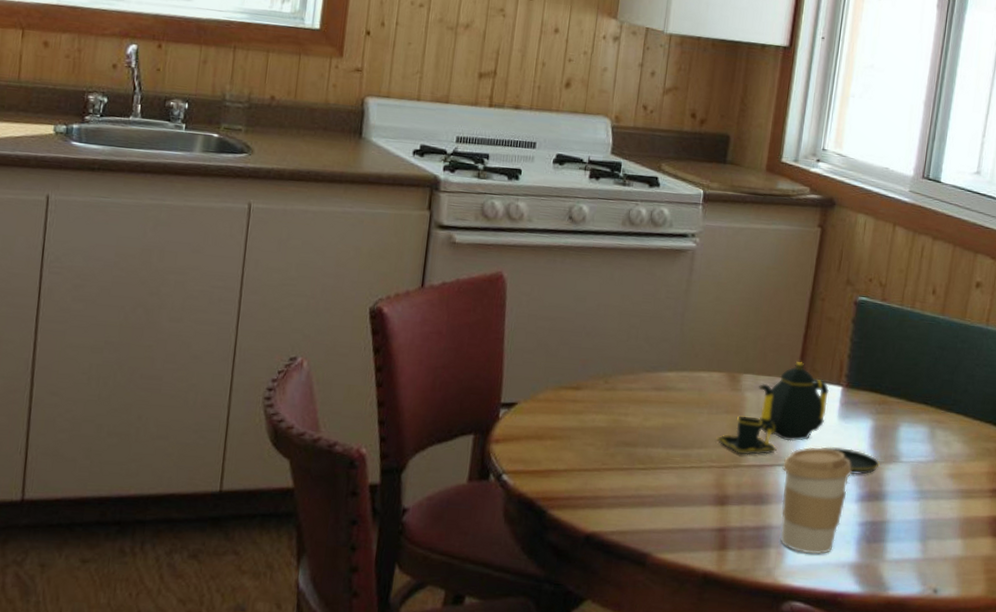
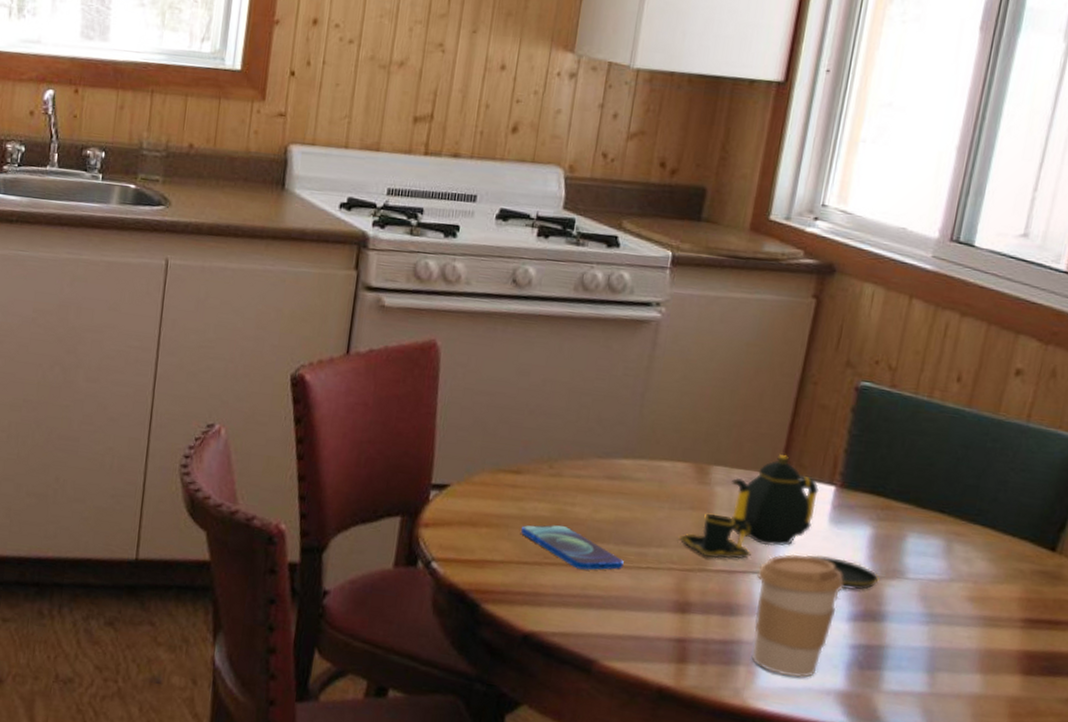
smartphone: none [582,433,671,473] -> present [521,524,624,570]

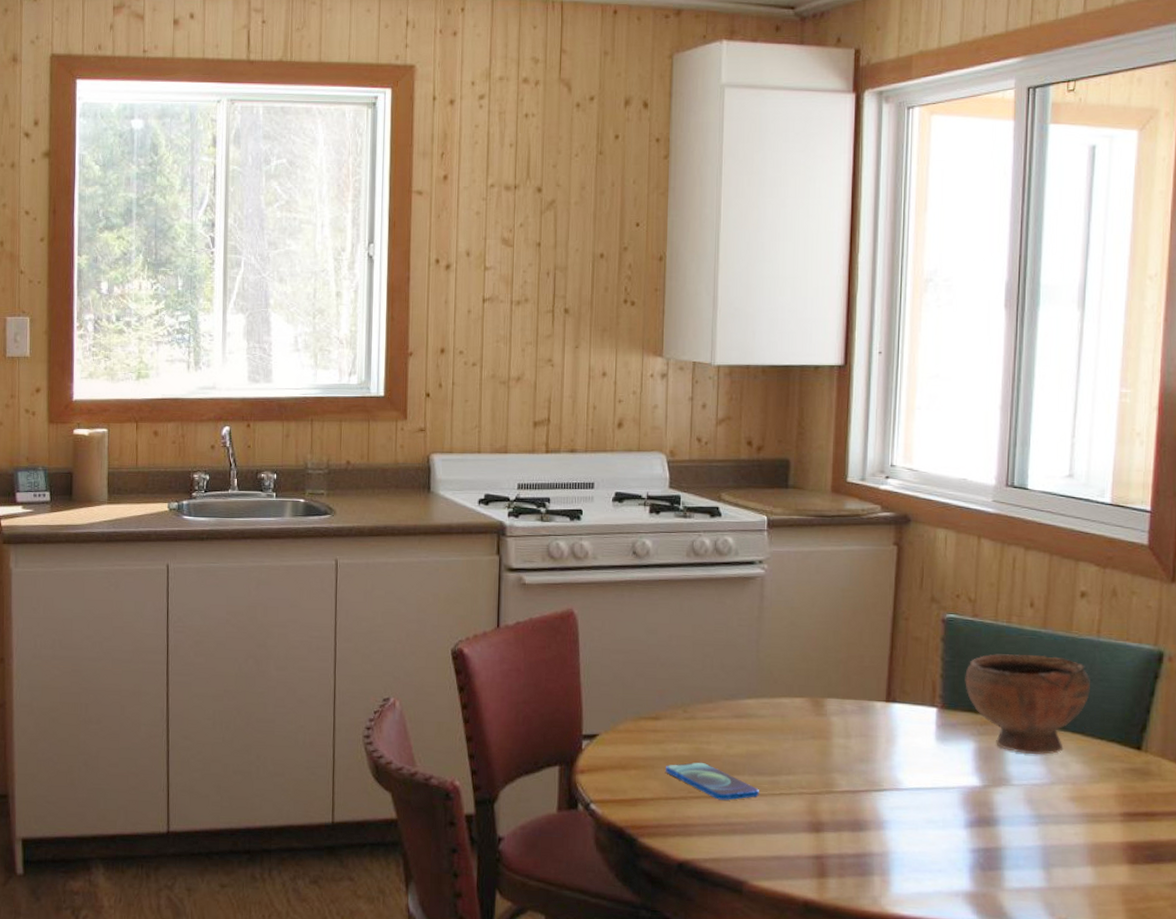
teapot: present [679,454,879,590] -> none [805,684,988,800]
coffee cup: present [751,553,844,678] -> none [879,771,956,883]
bowl: none [870,431,1012,548] -> present [965,653,1090,755]

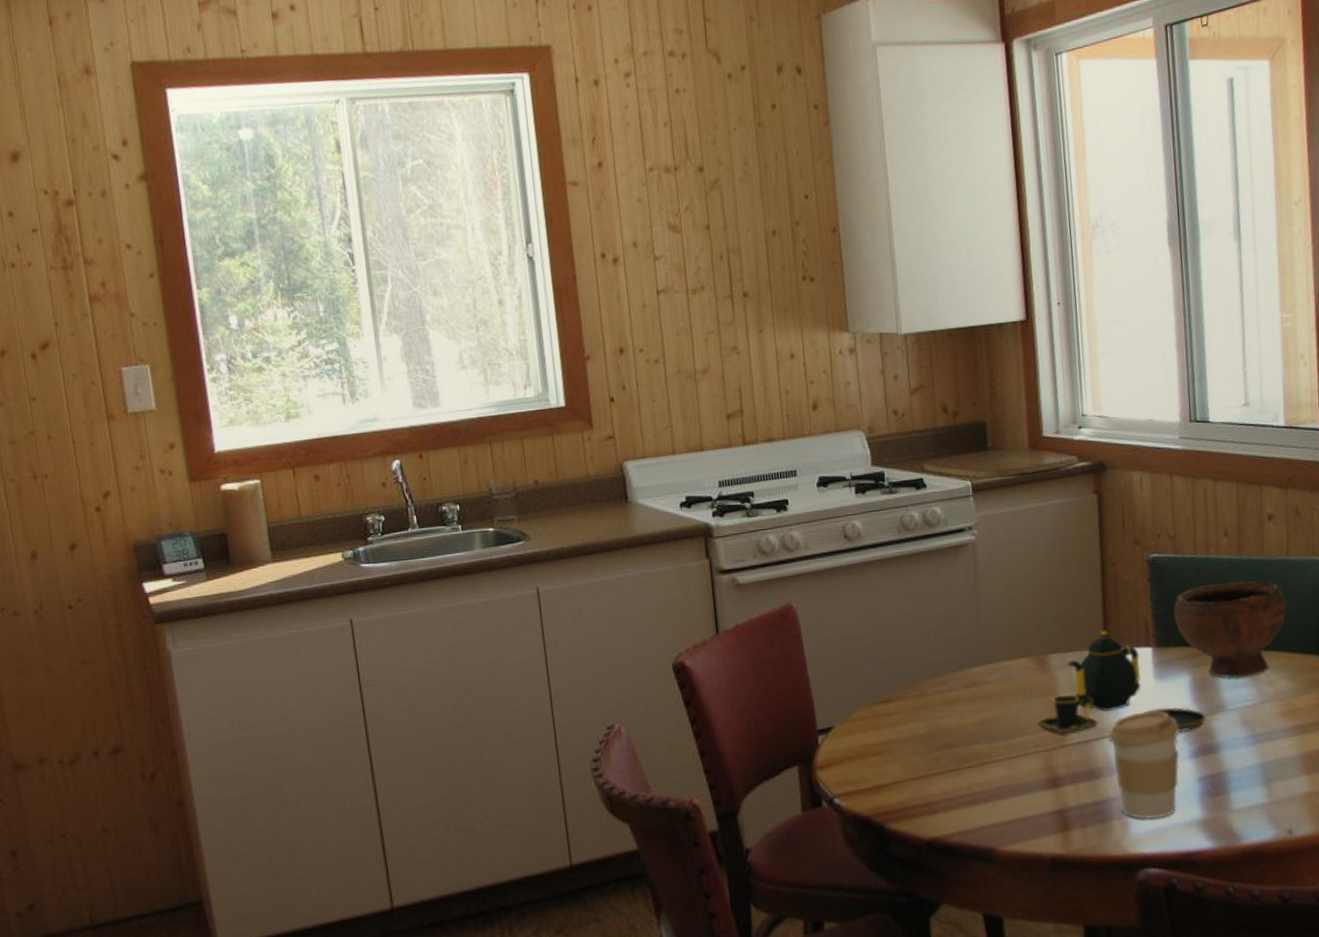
smartphone: present [666,762,759,800] -> none [904,737,997,773]
teapot: none [805,684,988,800] -> present [1037,631,1206,735]
coffee cup: none [879,771,956,883] -> present [1108,711,1180,820]

